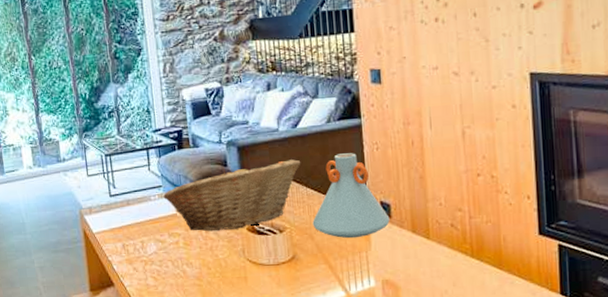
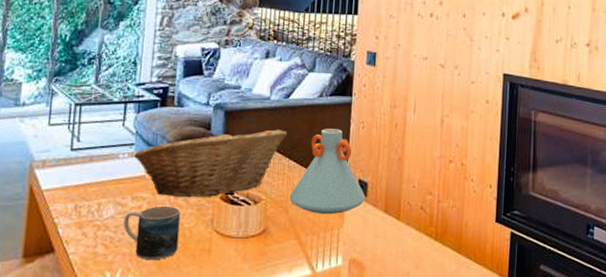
mug: none [165,239,217,289] -> present [123,205,181,261]

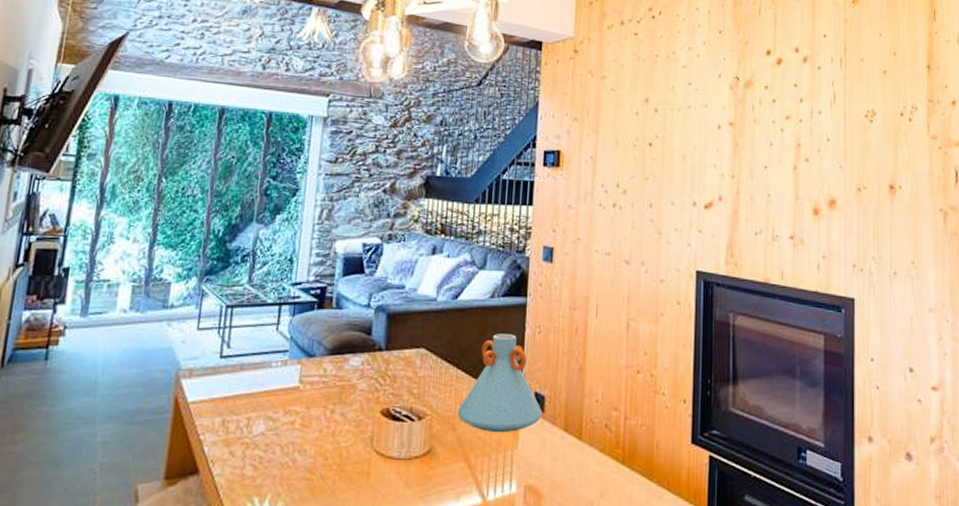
mug: present [123,205,181,261] -> none [274,421,337,485]
fruit basket: present [134,129,288,198] -> none [288,335,456,412]

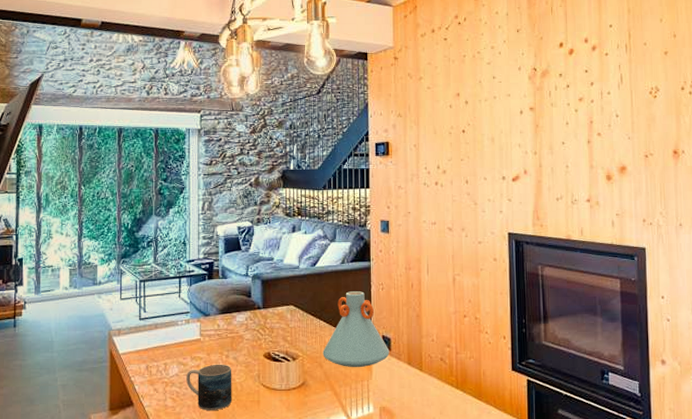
mug: none [274,421,337,485] -> present [186,364,232,411]

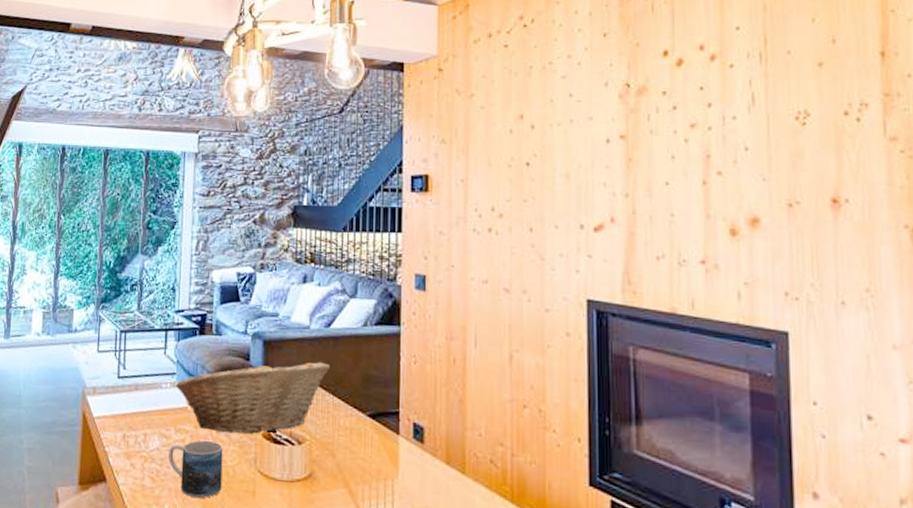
fruit basket: none [190,294,317,357] -> present [176,360,331,434]
vase: present [323,291,390,368] -> none [336,362,422,462]

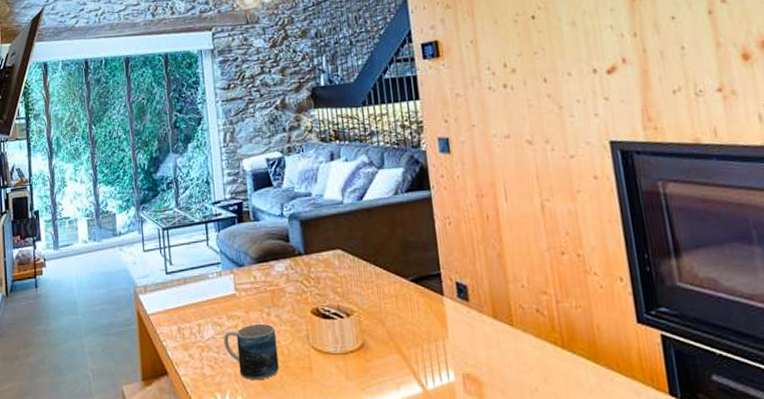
fruit basket: present [176,360,331,434] -> none [222,234,368,315]

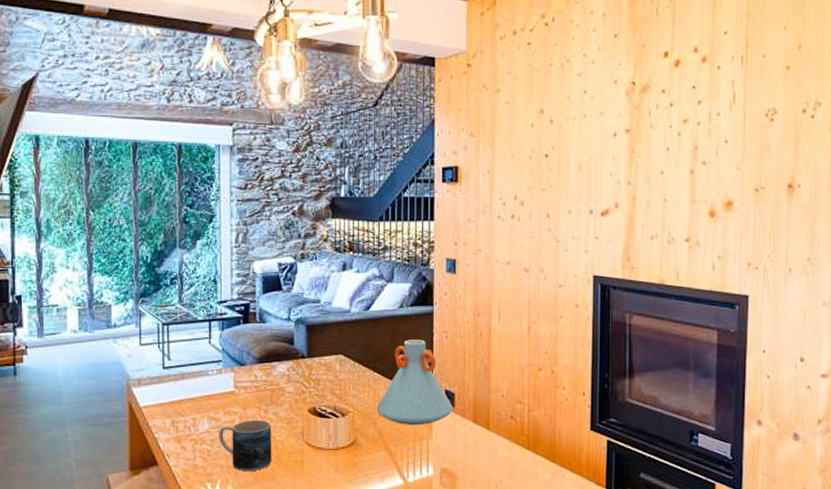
vase: none [382,228,468,325] -> present [376,340,453,426]

